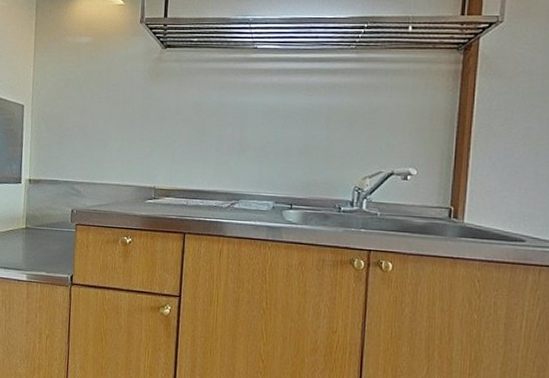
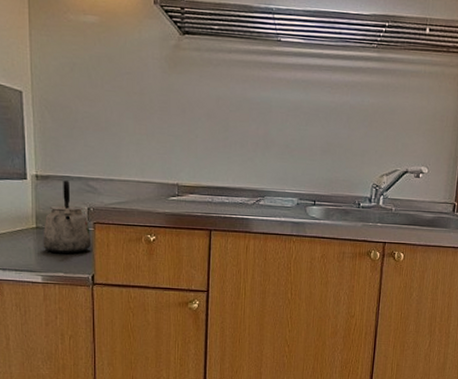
kettle: none [30,184,73,254] -> present [43,181,92,254]

